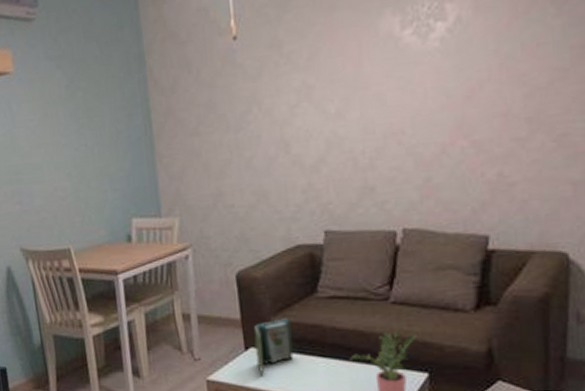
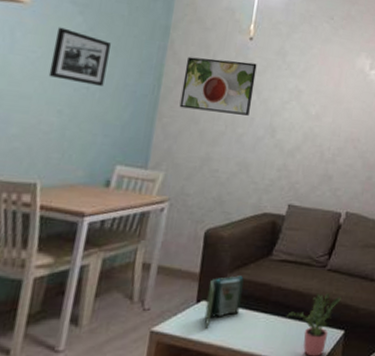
picture frame: none [44,87,99,142] -> present [48,27,111,86]
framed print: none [170,67,254,143] -> present [179,56,257,116]

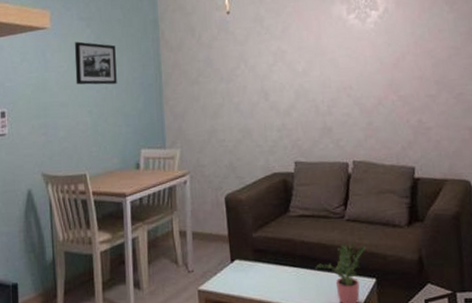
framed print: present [179,56,257,116] -> none [177,35,241,90]
book: present [204,276,244,329] -> none [238,234,271,285]

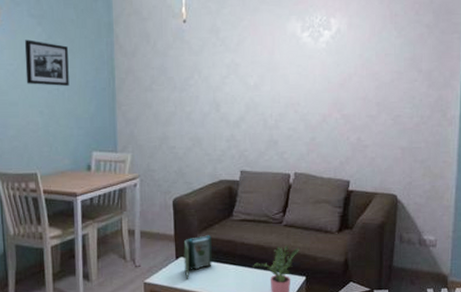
book: none [238,234,271,285] -> present [183,235,212,279]

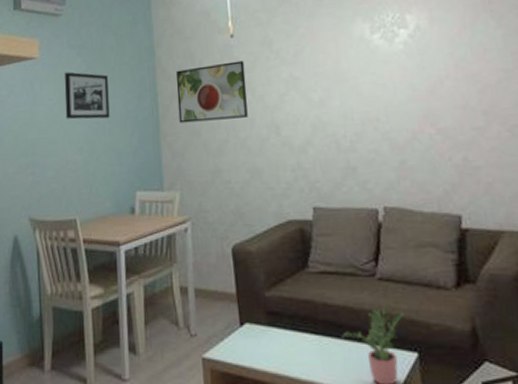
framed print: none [132,44,195,96] -> present [176,60,248,124]
book: present [183,235,212,279] -> none [248,293,287,354]

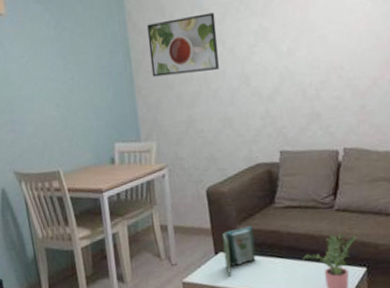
picture frame: present [64,71,110,119] -> none [33,28,84,76]
book: none [248,293,287,354] -> present [222,226,256,277]

